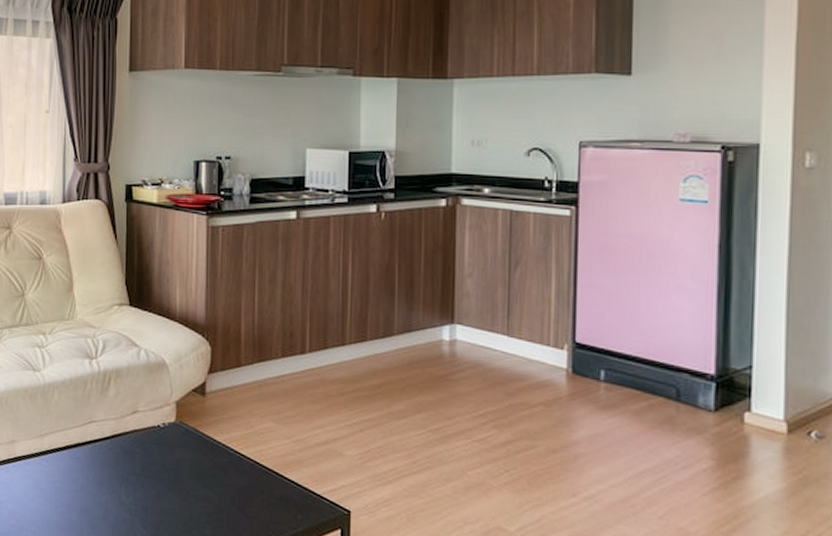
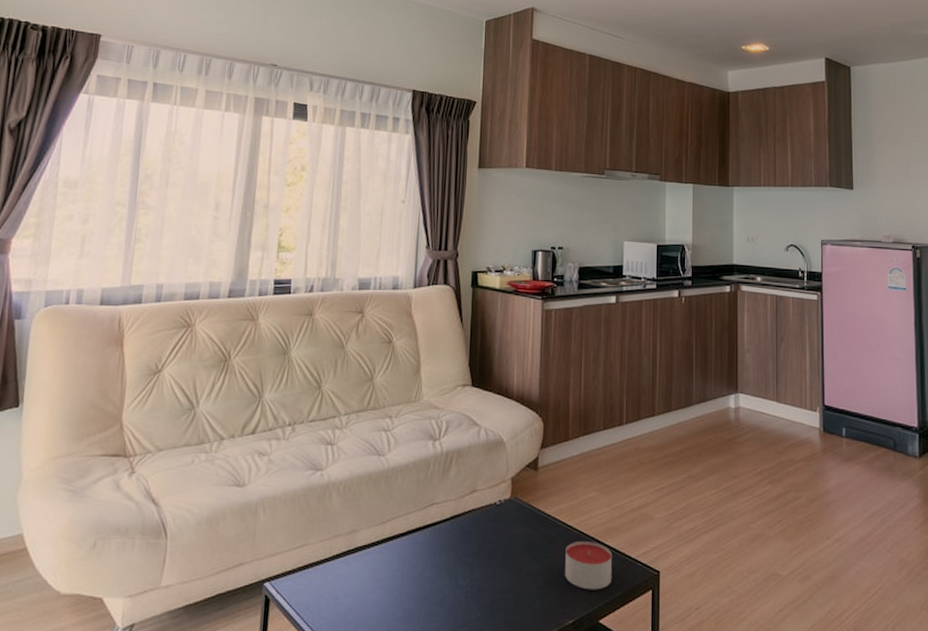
candle: none [238,471,293,523] -> present [565,540,612,590]

